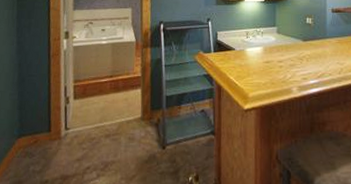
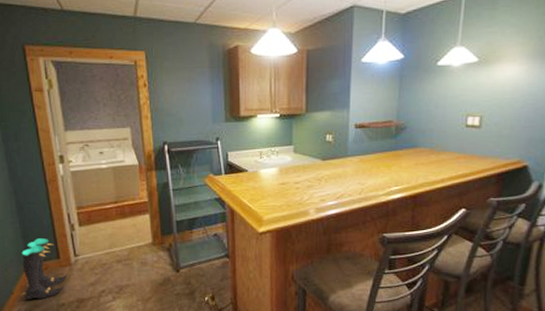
boots: none [7,110,56,176] -> present [21,238,68,301]

